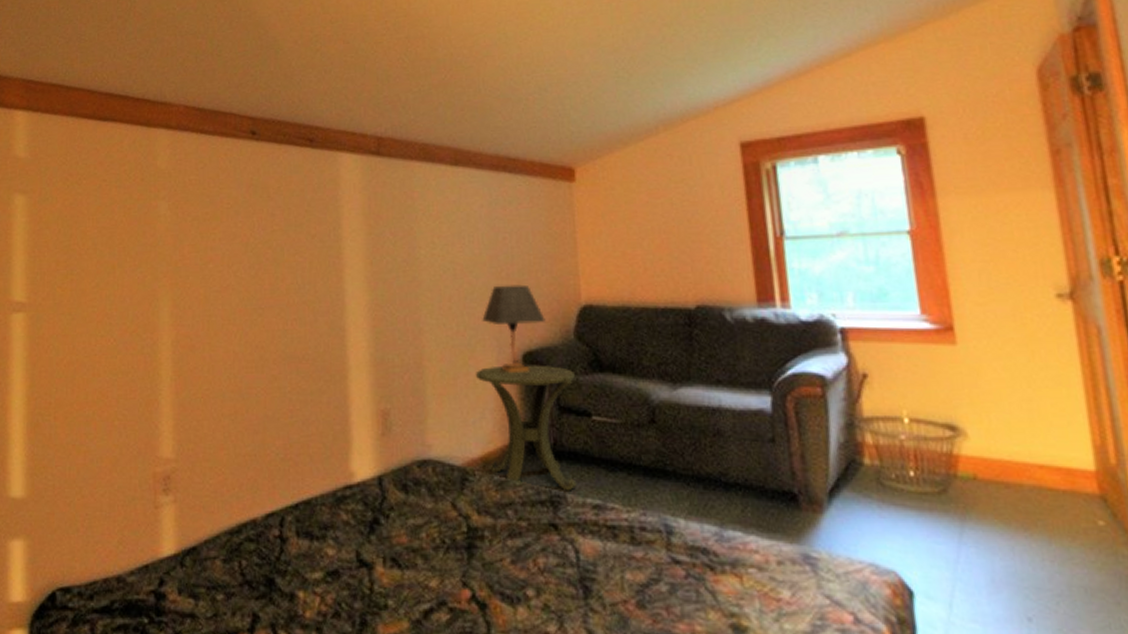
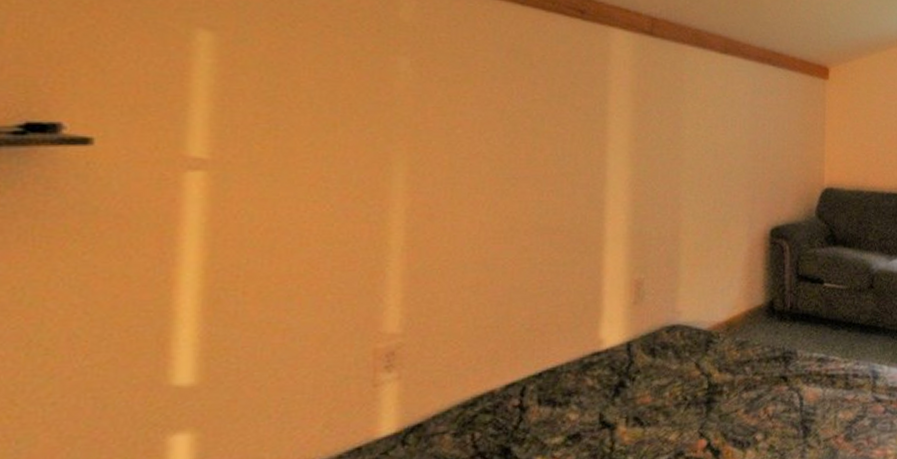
side table: present [476,365,577,491] -> none [728,239,813,348]
table lamp: present [482,284,546,373] -> none [737,167,793,245]

